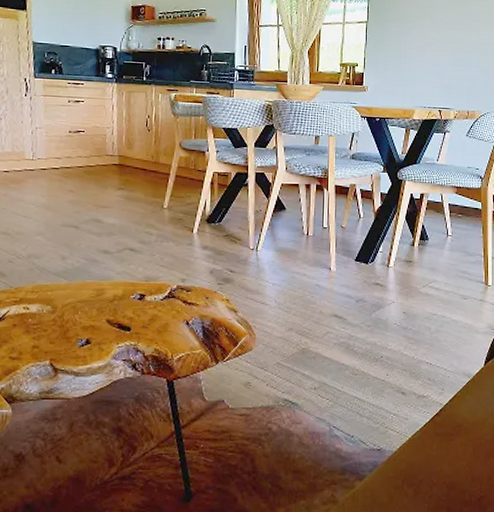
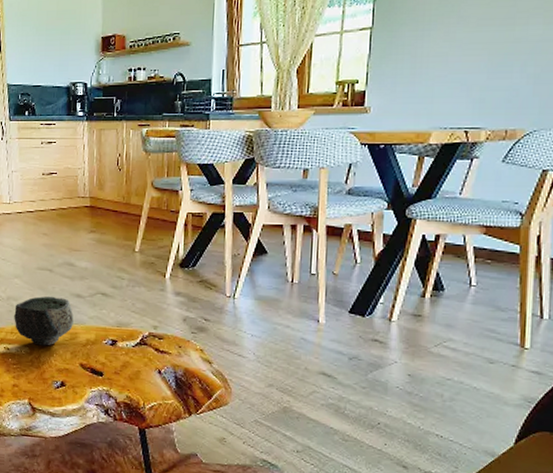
ceramic bowl: none [35,252,100,304] -> present [14,296,74,346]

